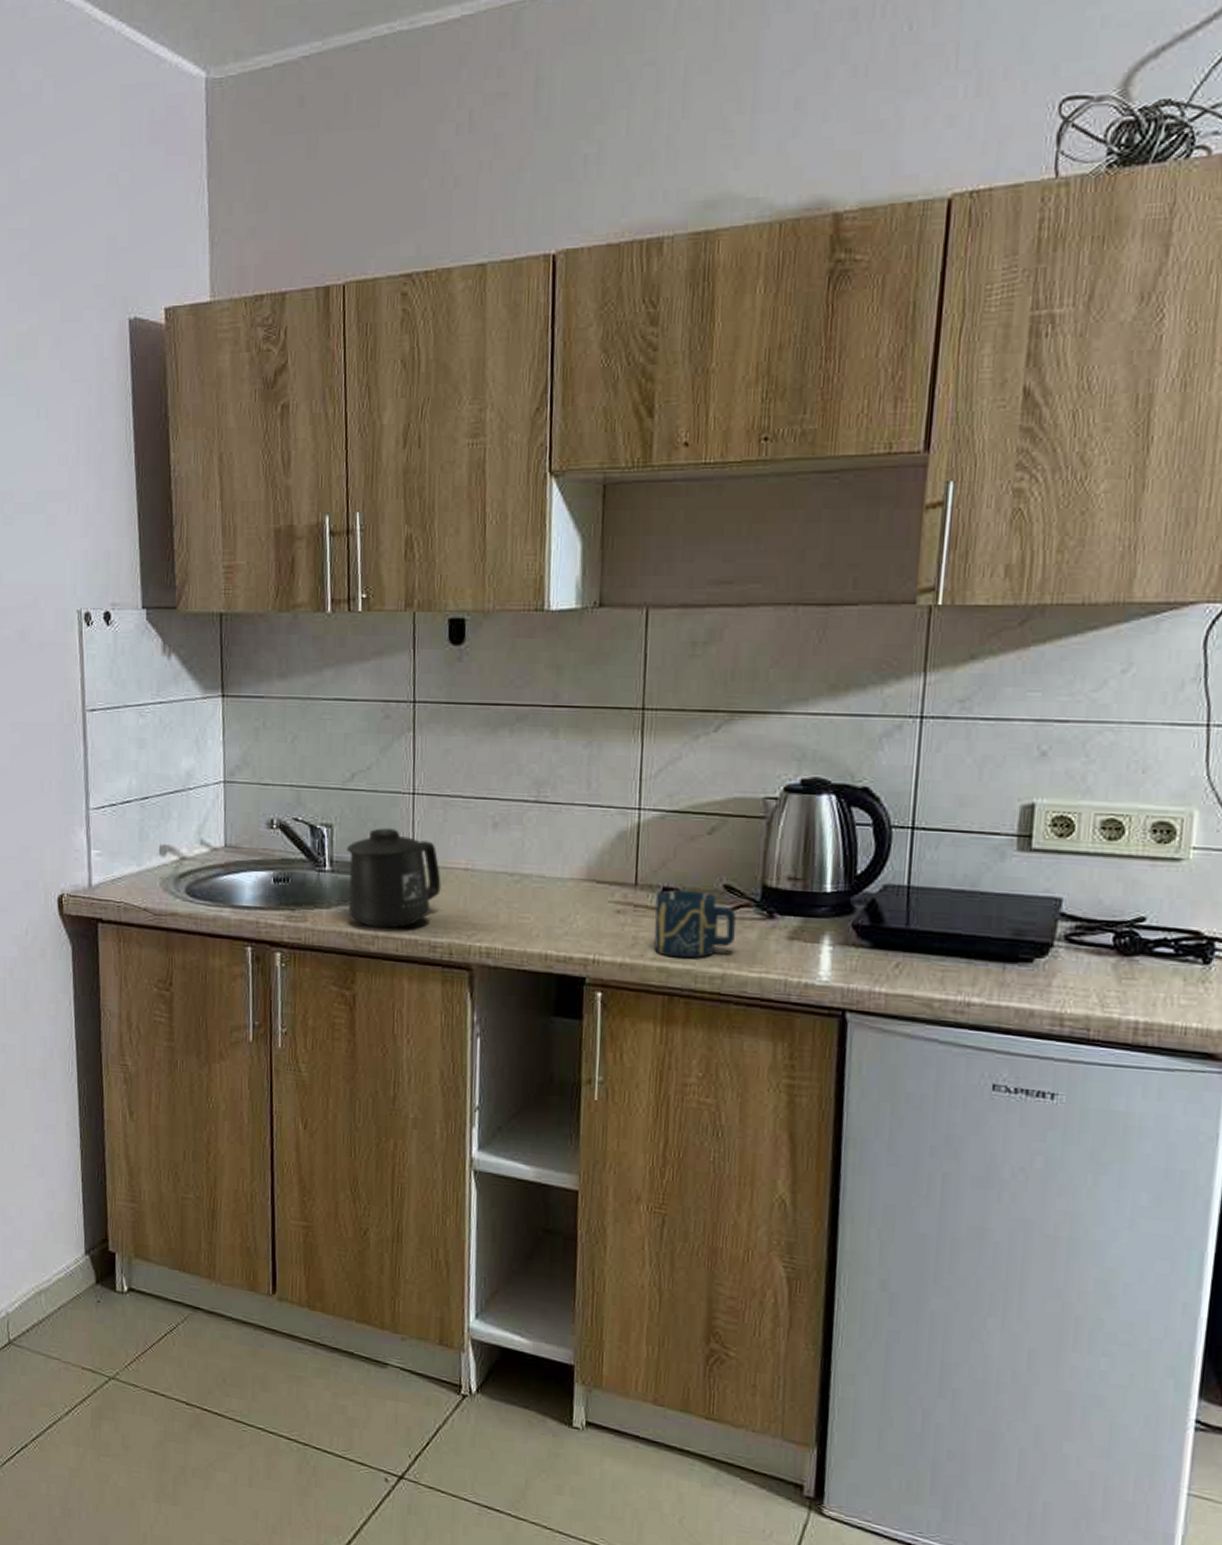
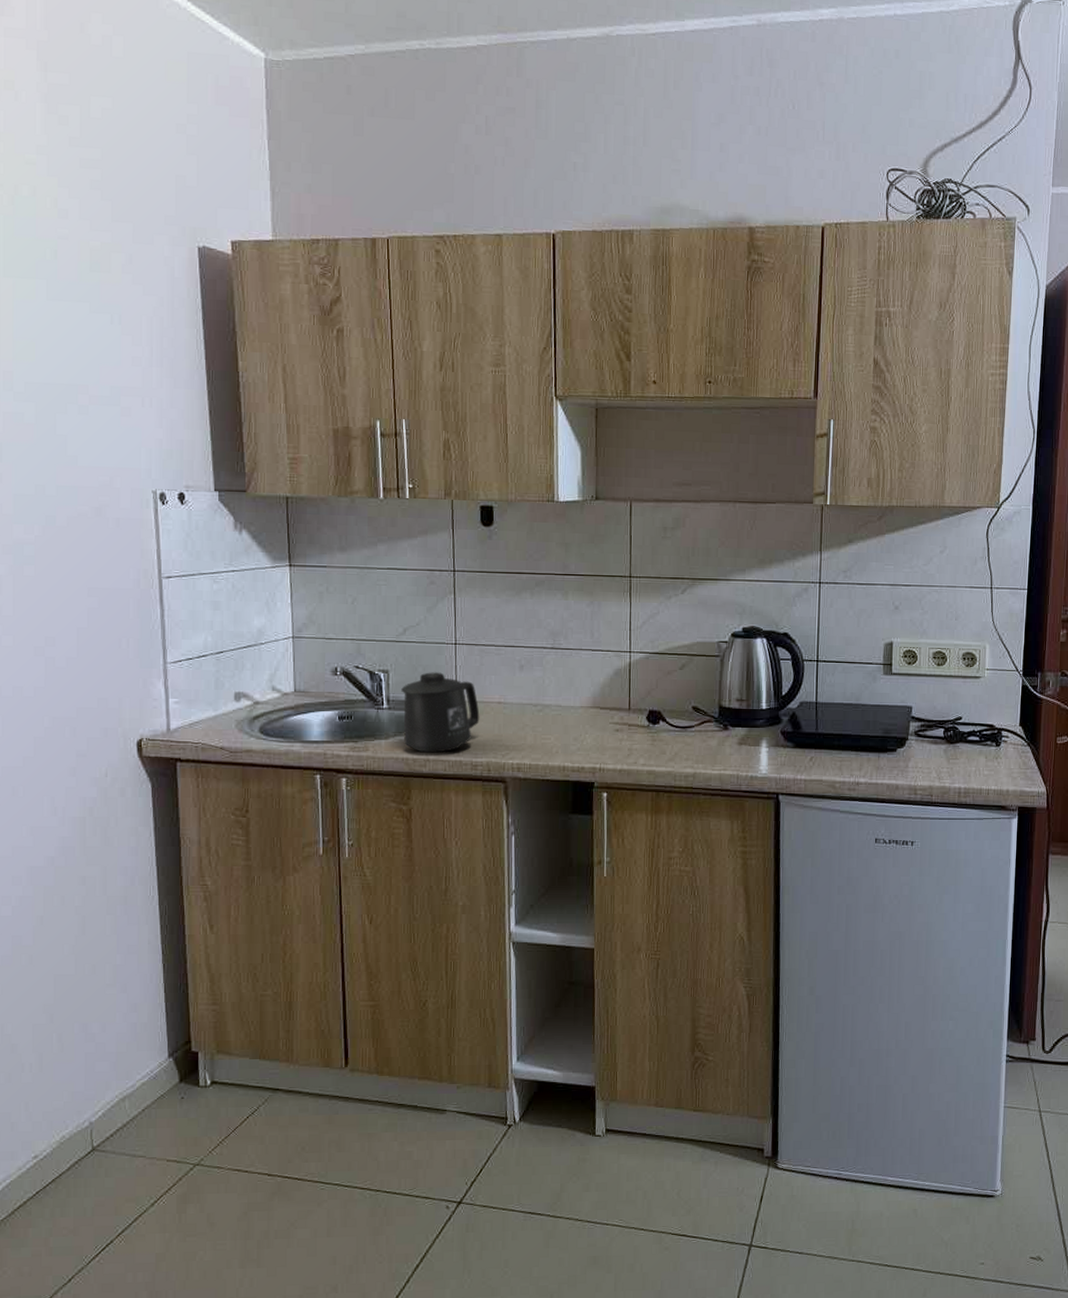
cup: present [654,890,736,959] -> none [644,712,702,763]

